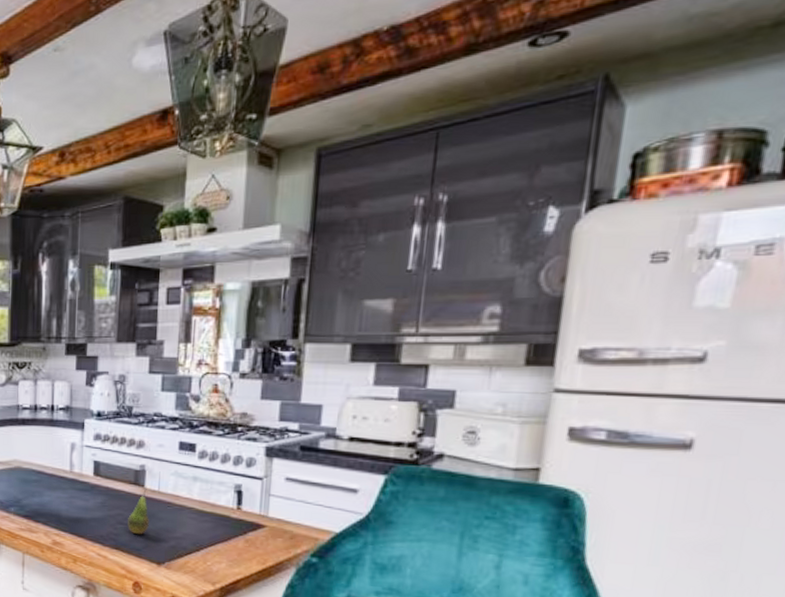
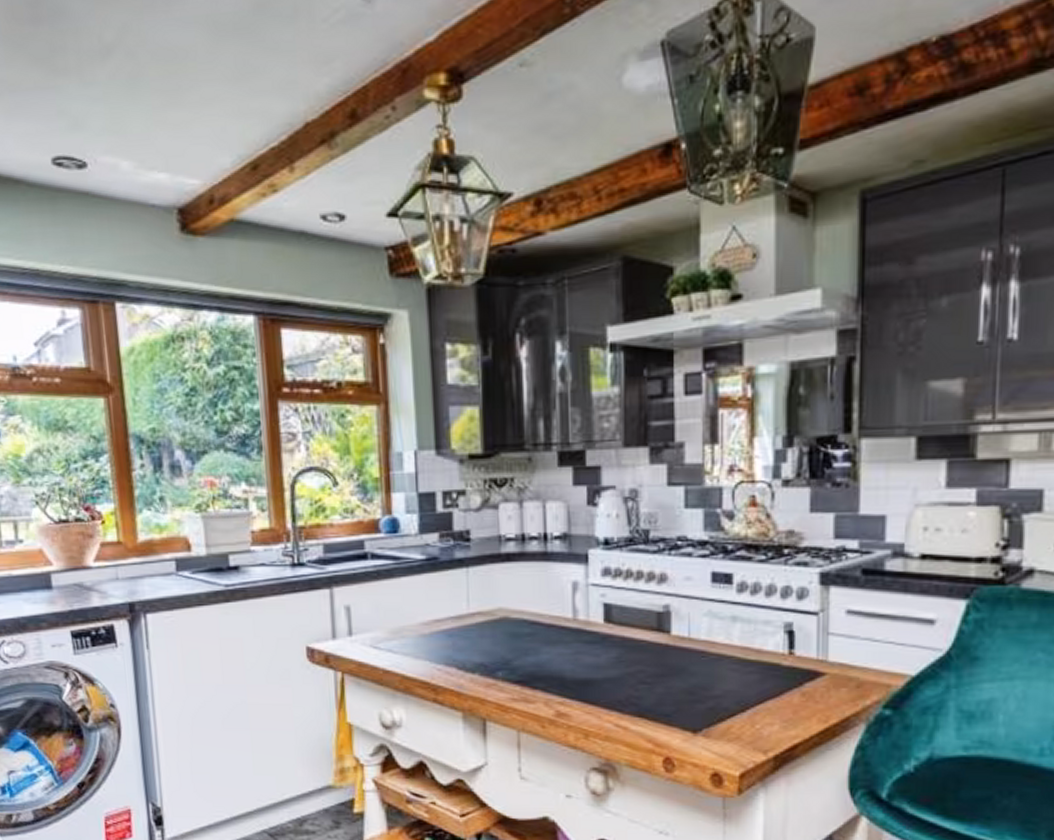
fruit: present [127,485,149,535] -> none [650,631,679,696]

